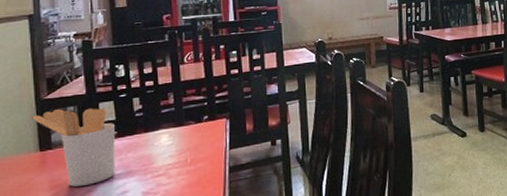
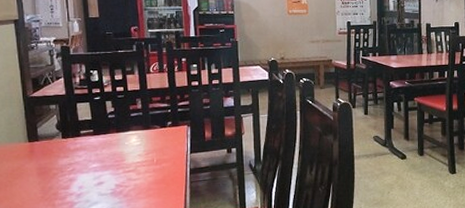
utensil holder: present [32,108,115,187] -> none [21,106,92,175]

